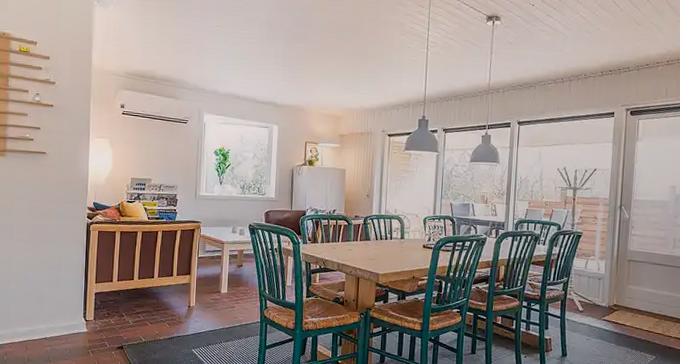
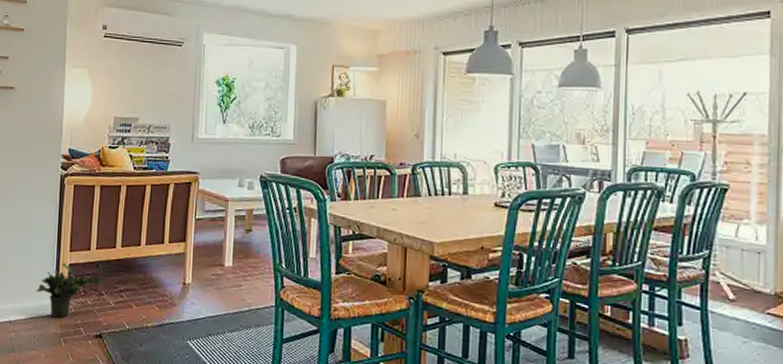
potted plant: none [67,291,122,335] -> present [36,262,101,318]

